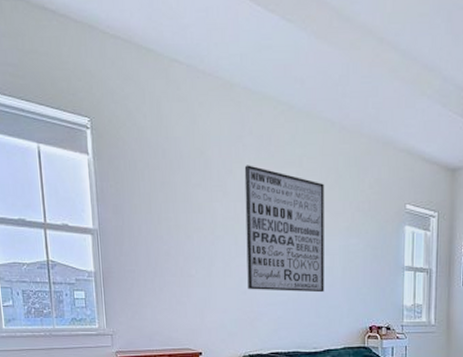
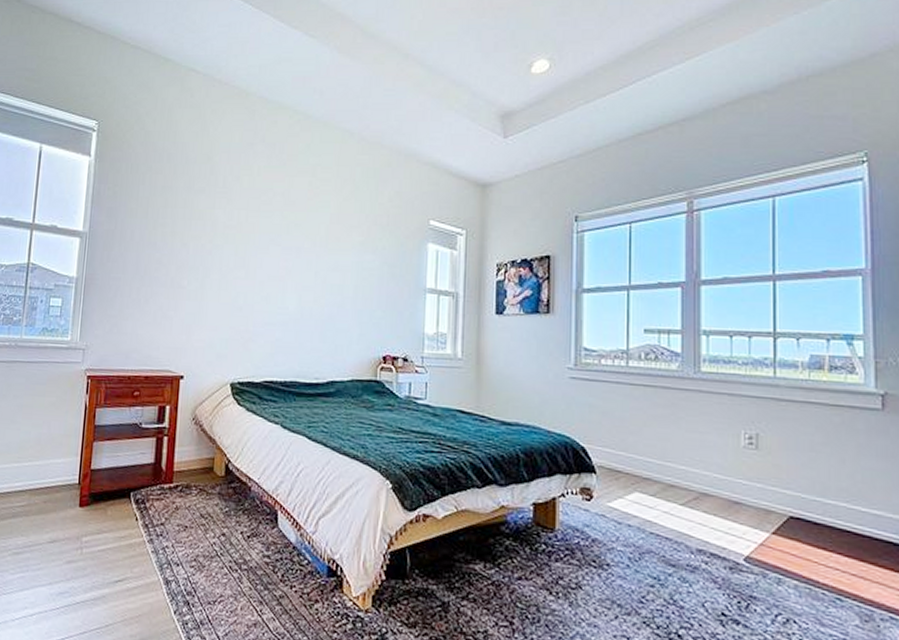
wall art: present [244,165,324,293] -> none [244,172,338,314]

